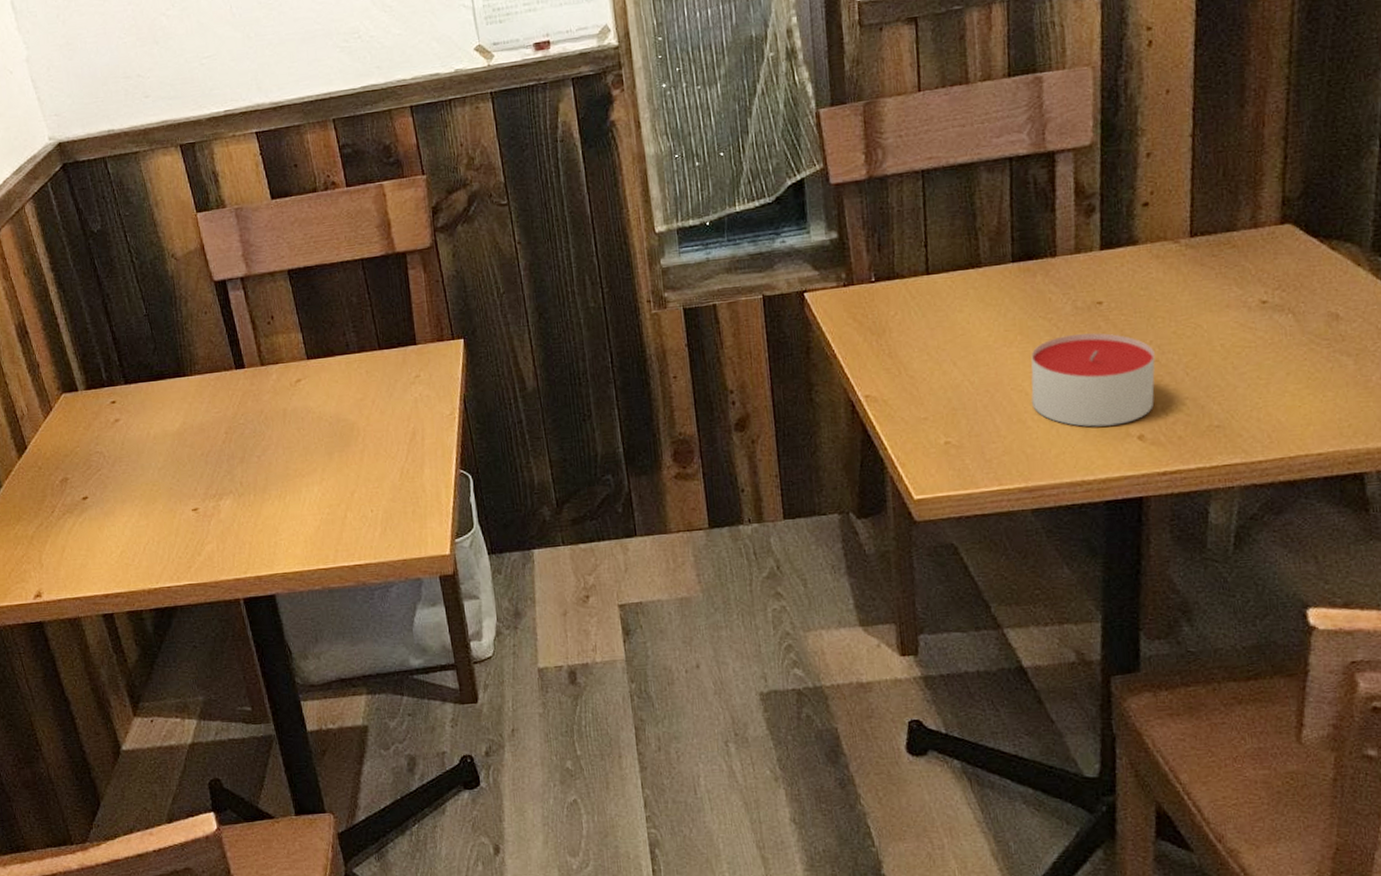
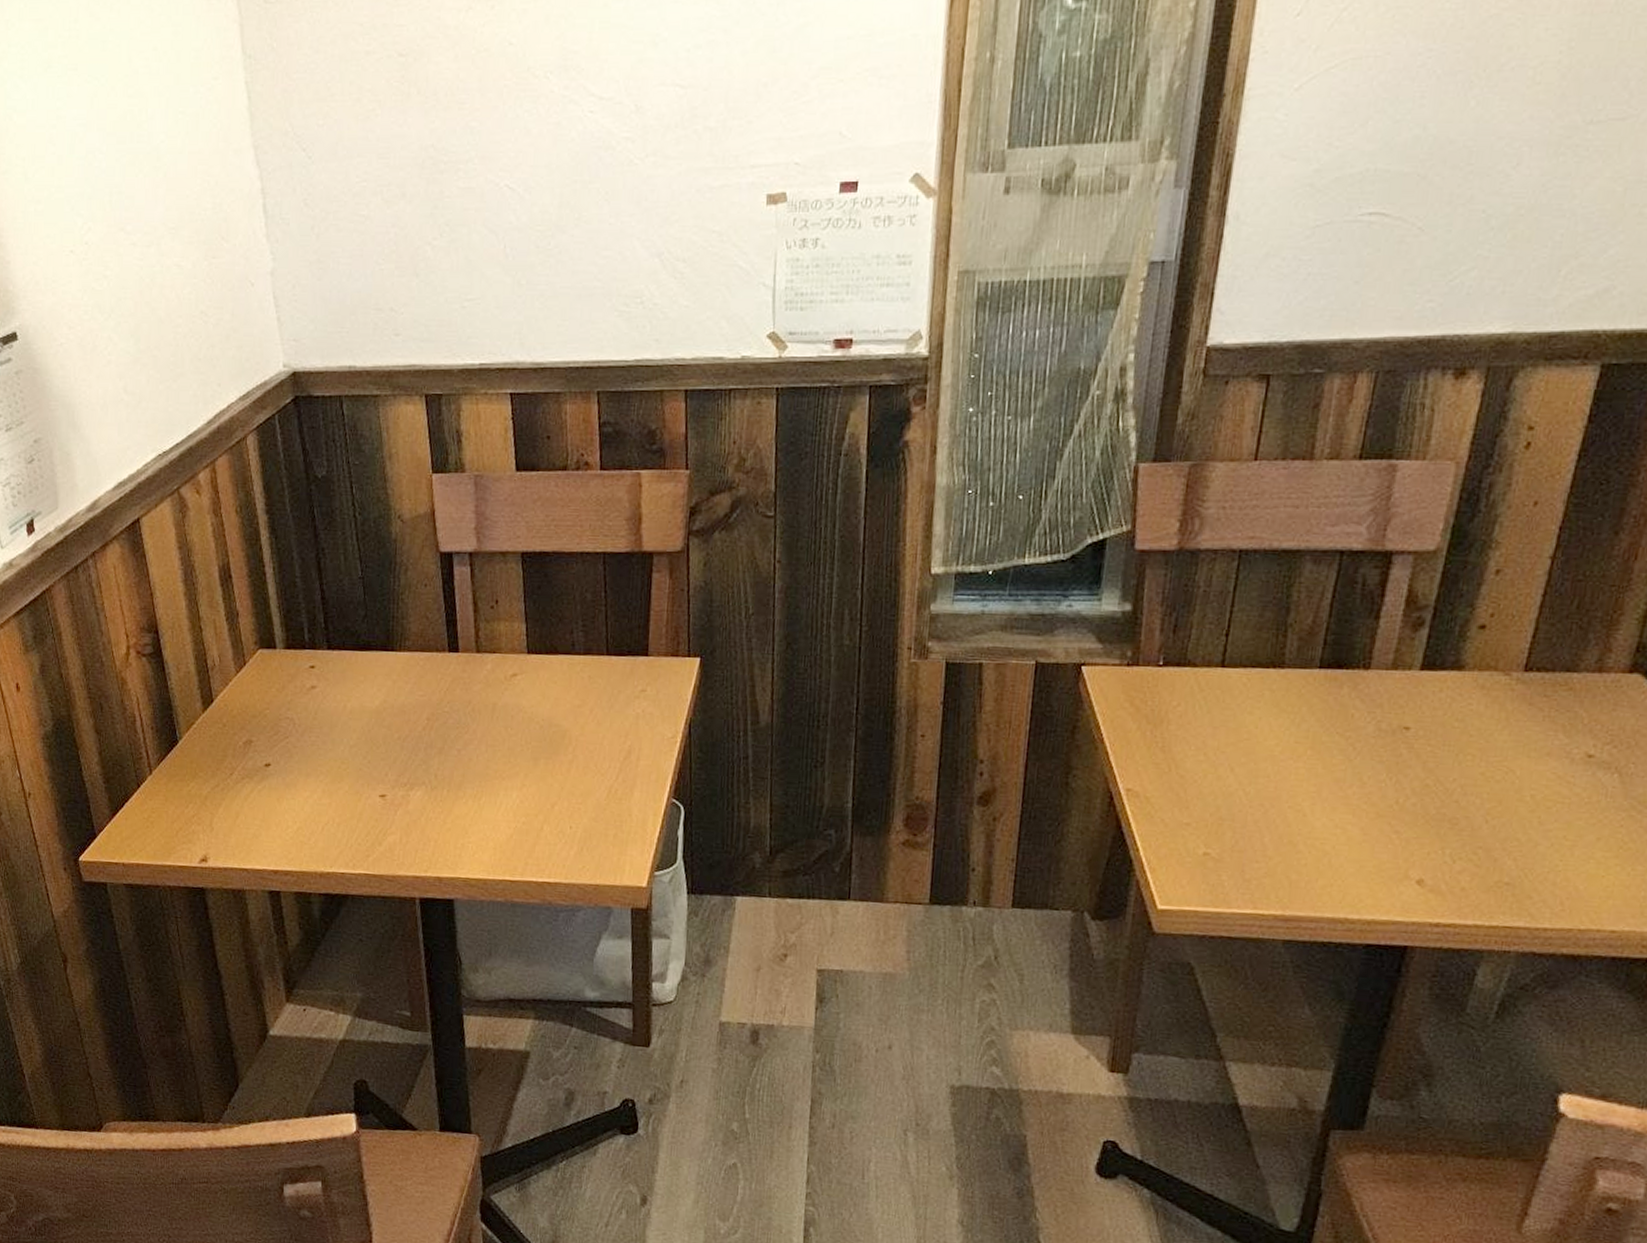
candle: present [1031,333,1155,427] -> none [1308,758,1456,865]

